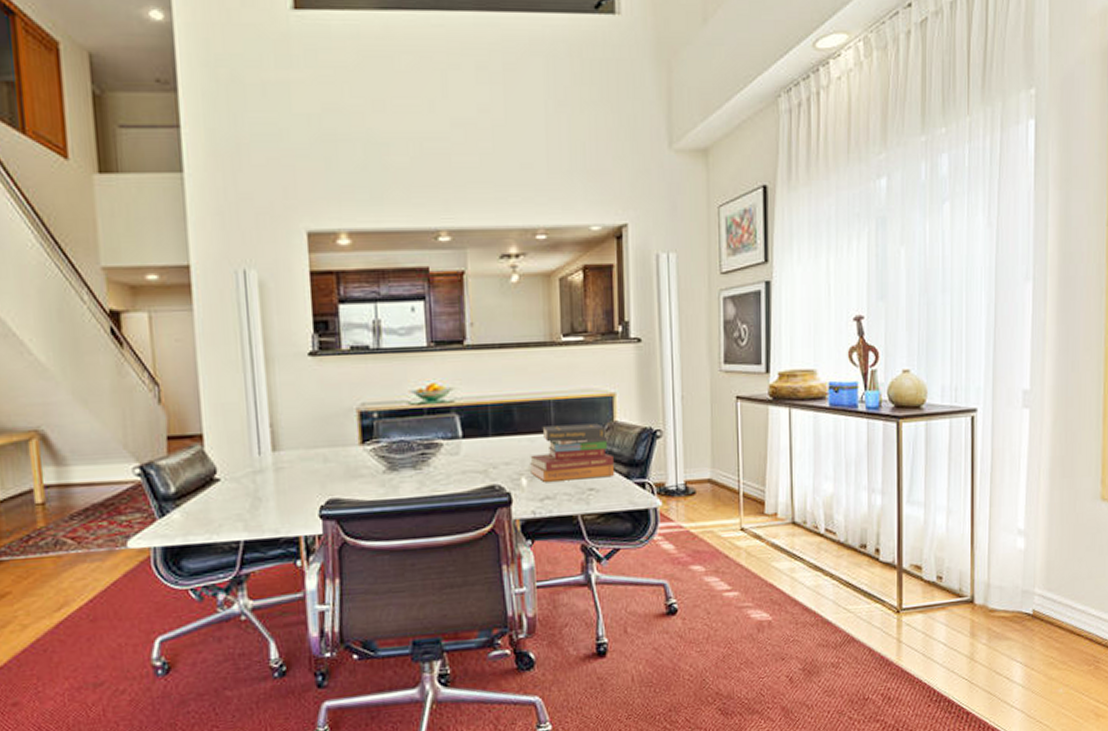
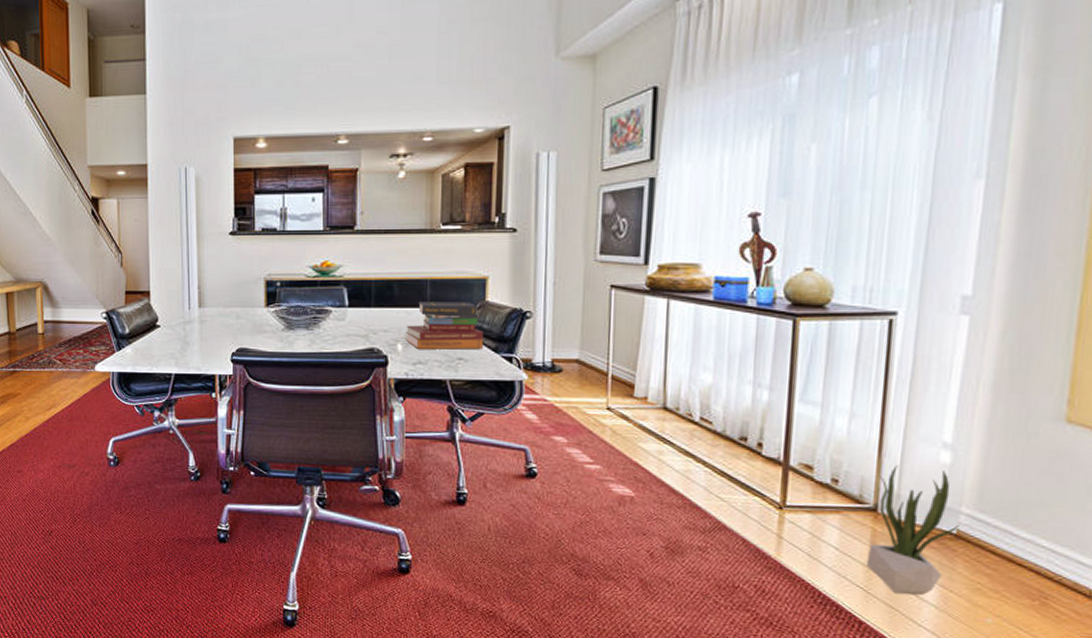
potted plant: none [968,556,1034,679] -> present [866,466,959,595]

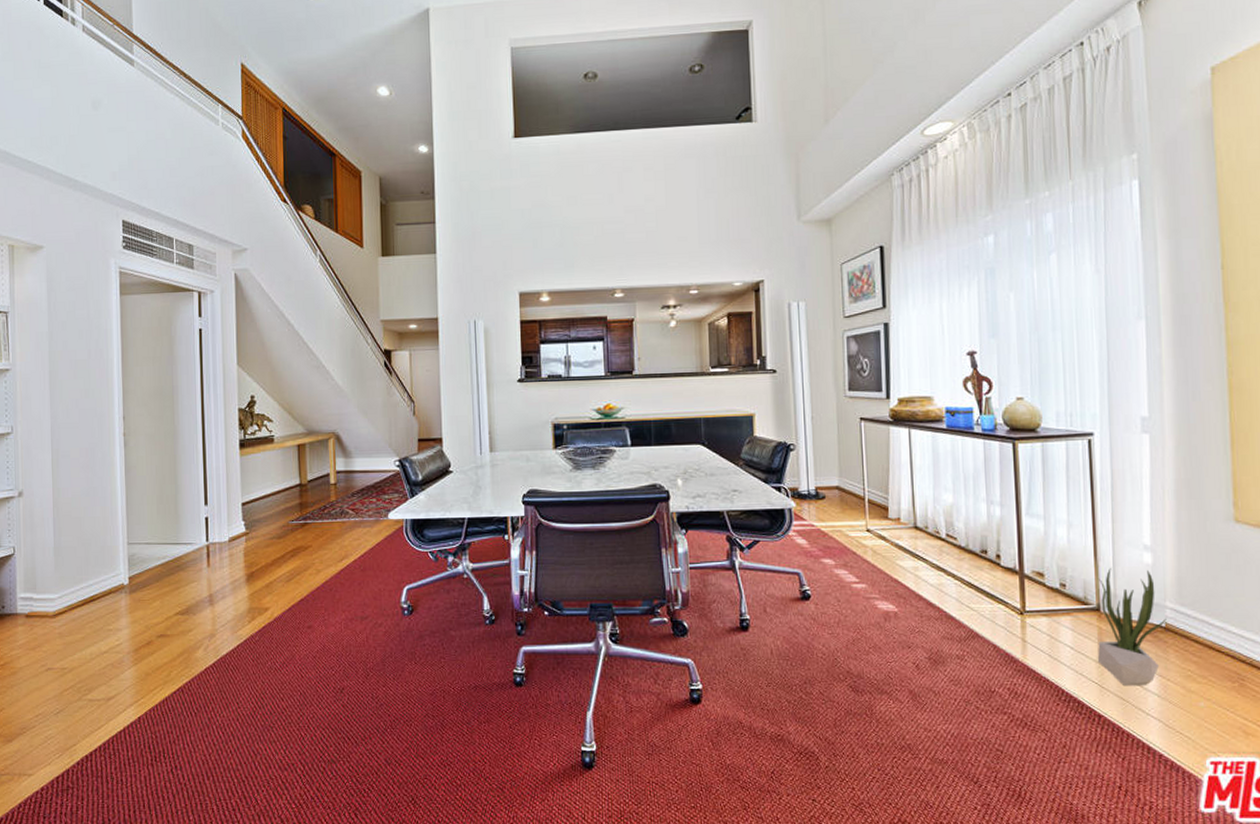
books: present [406,301,484,350] -> none [684,437,755,483]

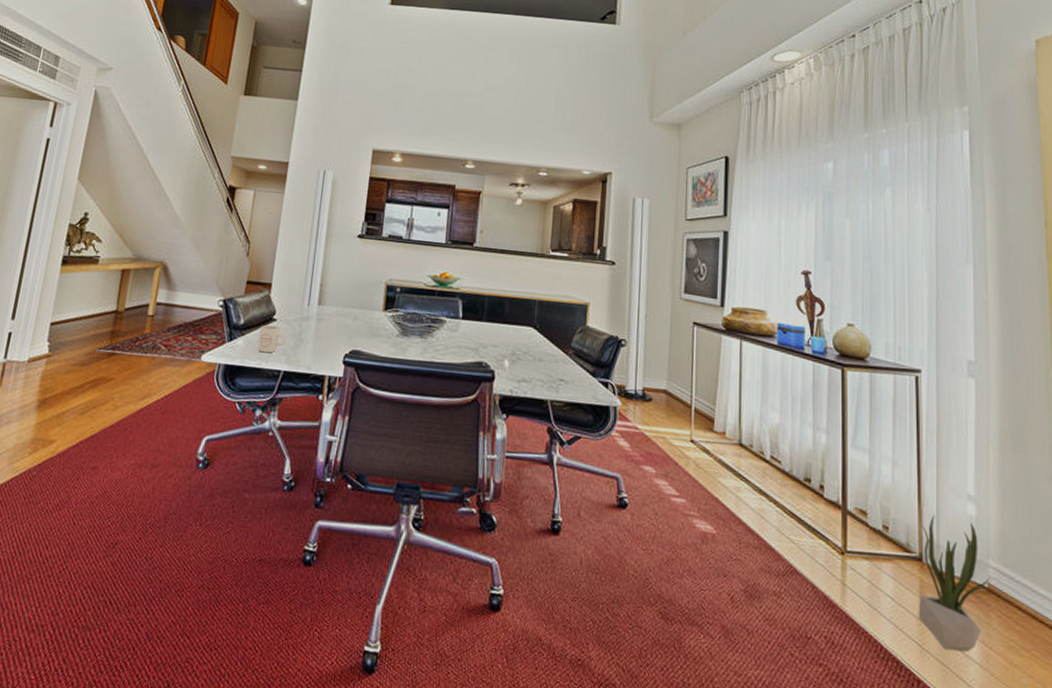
mug: none [438,477,465,504] -> present [257,325,287,354]

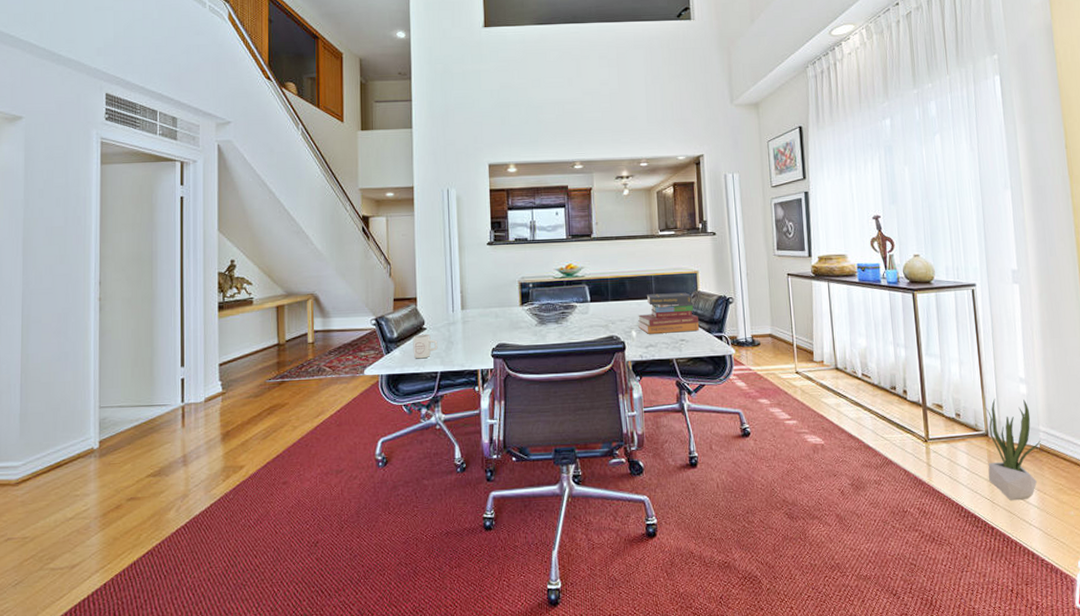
books: none [513,320,584,373] -> present [638,292,700,334]

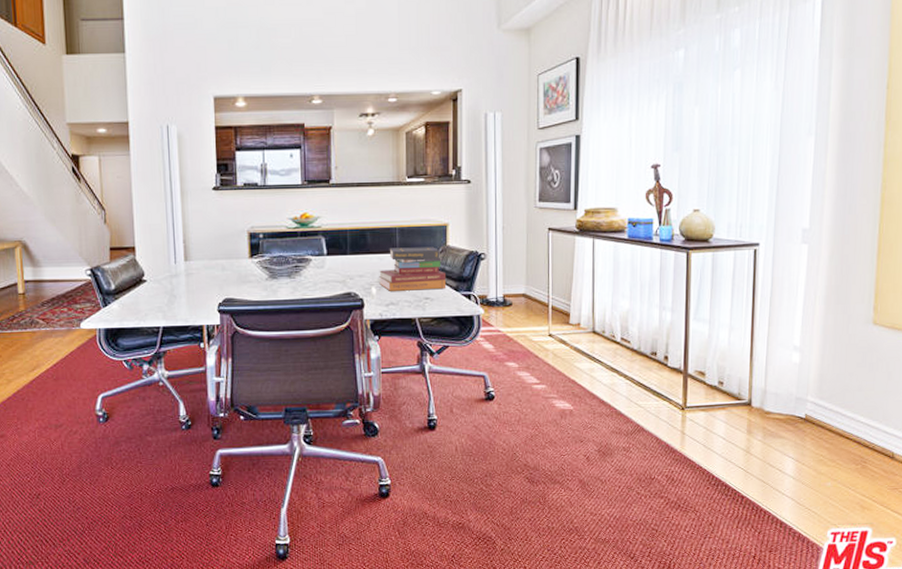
mug: present [413,333,438,359] -> none [132,286,160,313]
potted plant: present [986,399,1041,500] -> none [744,367,807,470]

